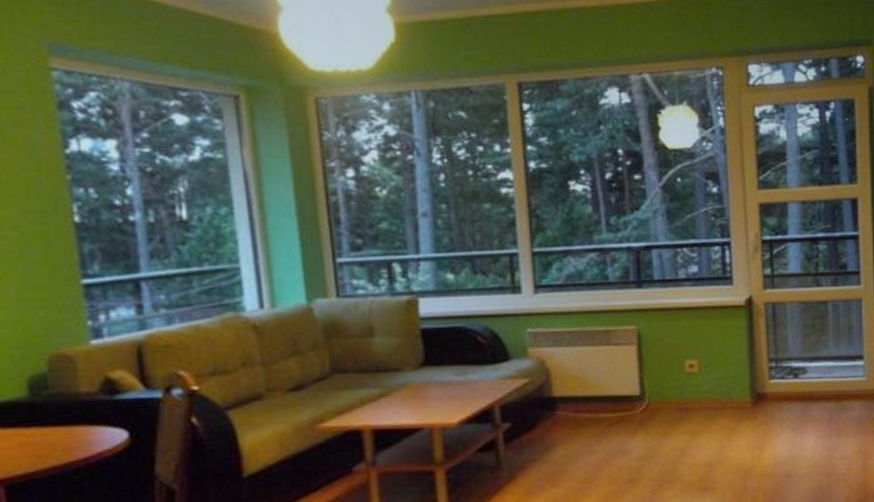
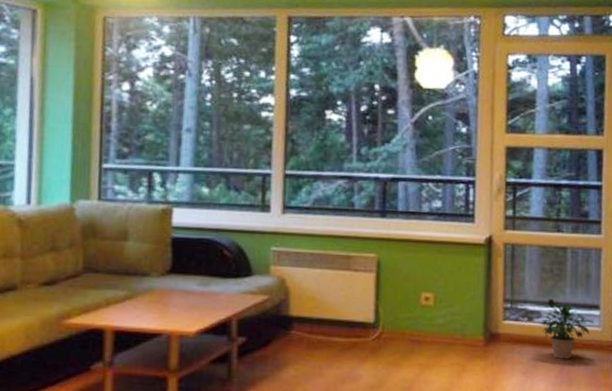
potted plant: none [804,353,860,412] -> present [538,298,596,359]

